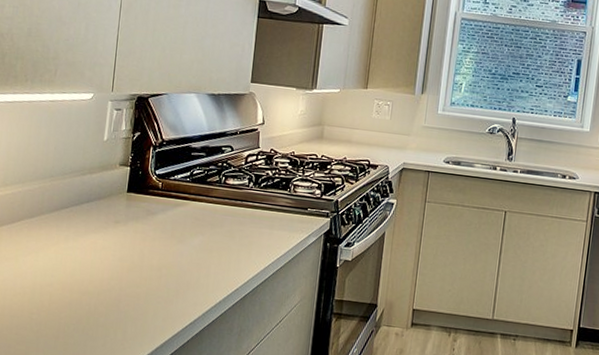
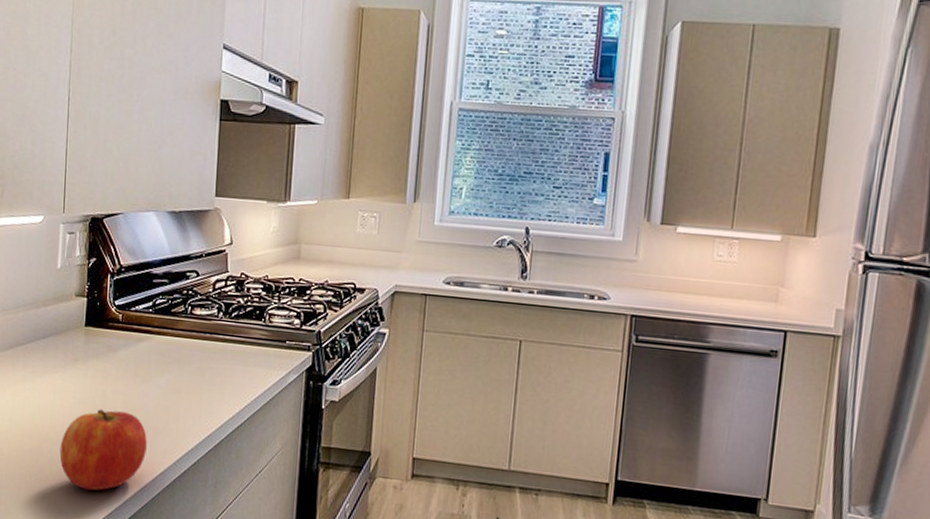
apple: none [97,266,180,339] -> present [59,409,147,491]

